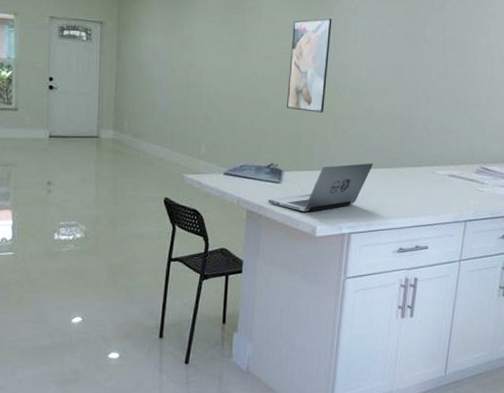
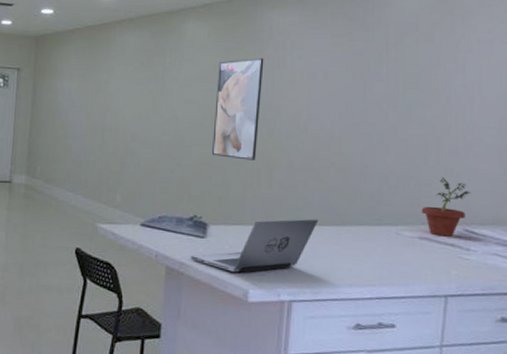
potted plant: none [451,124,488,174] -> present [421,176,471,237]

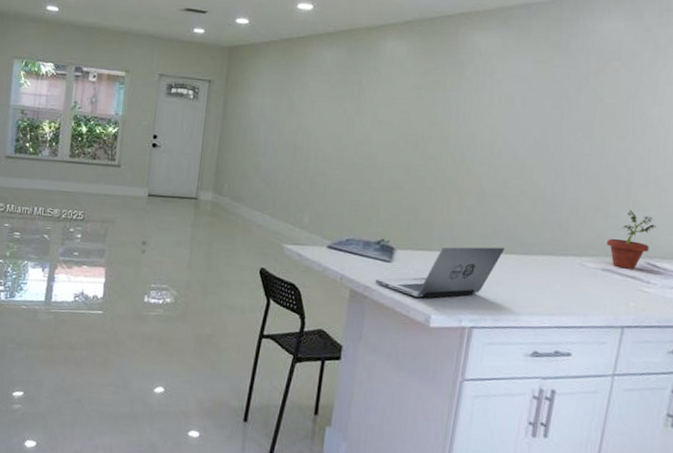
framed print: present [212,58,264,160] -> none [404,80,463,186]

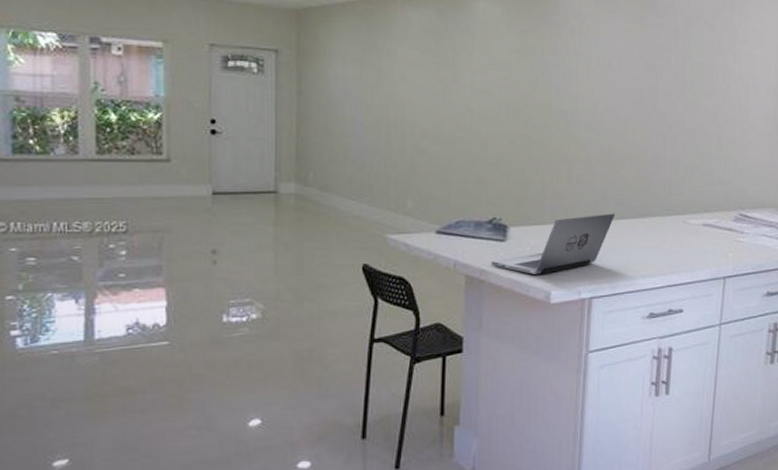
potted plant: present [606,209,657,269] -> none [705,164,745,222]

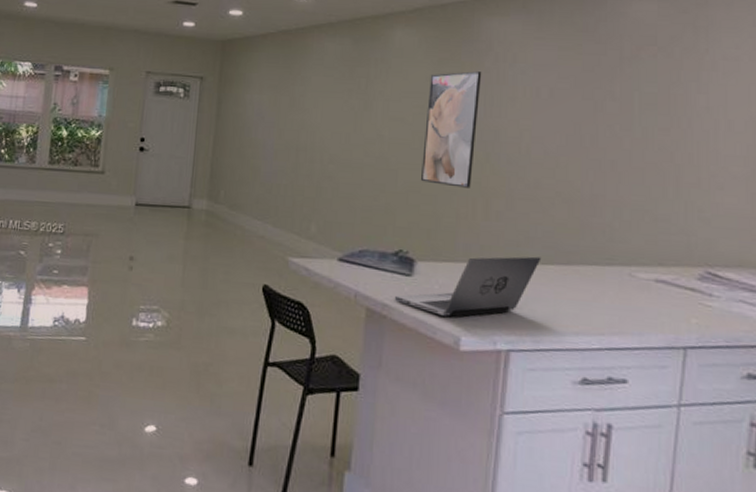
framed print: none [510,43,560,155] -> present [421,71,482,188]

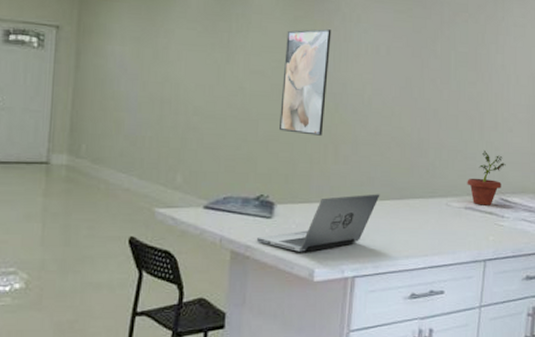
potted plant: none [658,210,714,280] -> present [467,150,506,206]

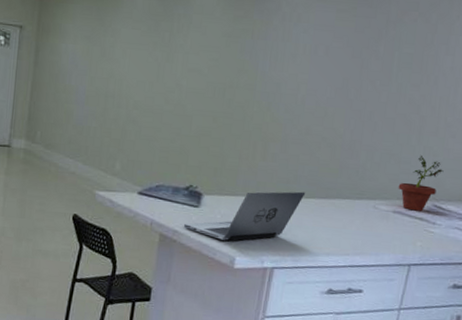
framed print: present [280,29,332,136] -> none [212,29,270,133]

